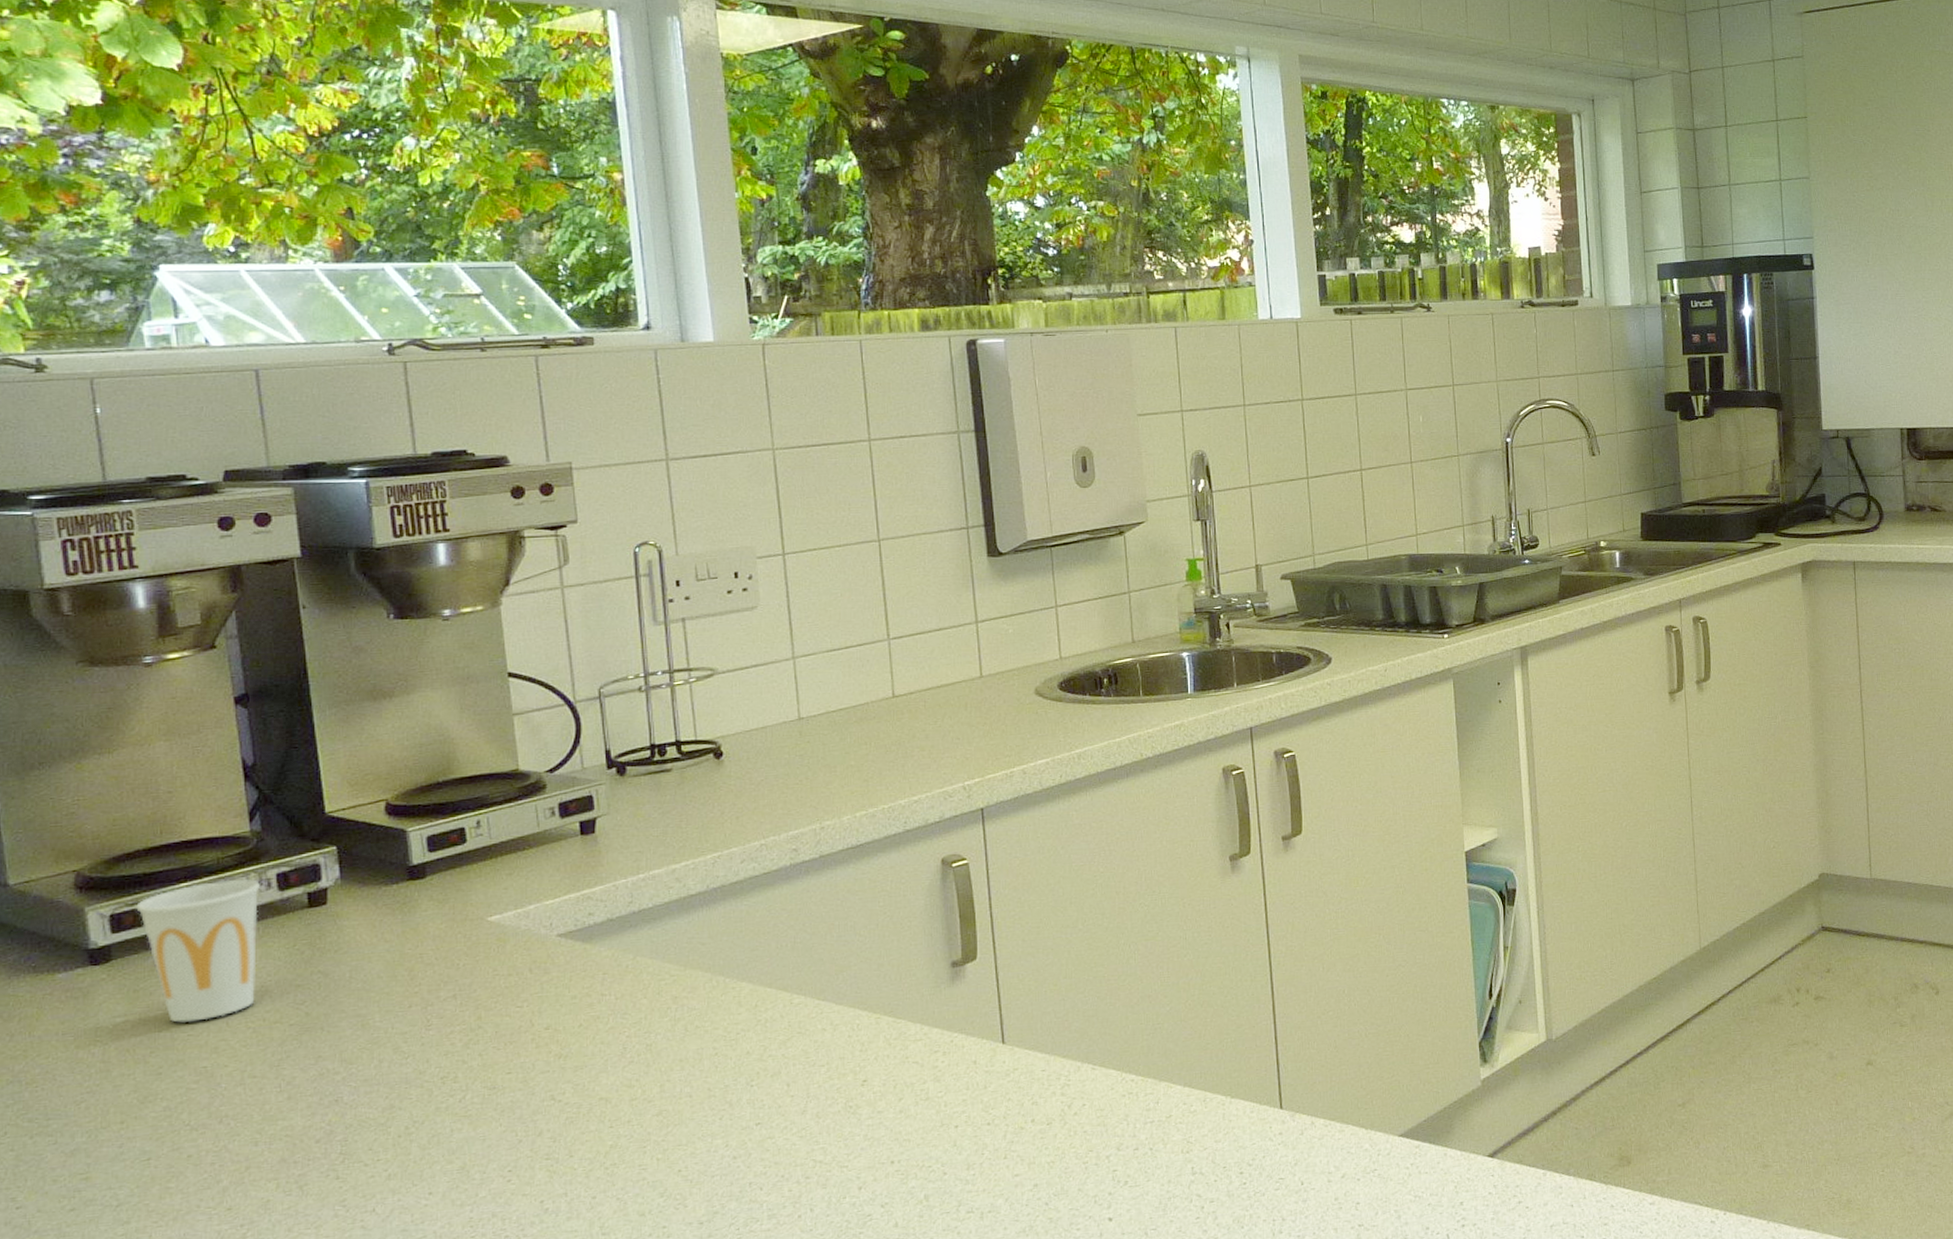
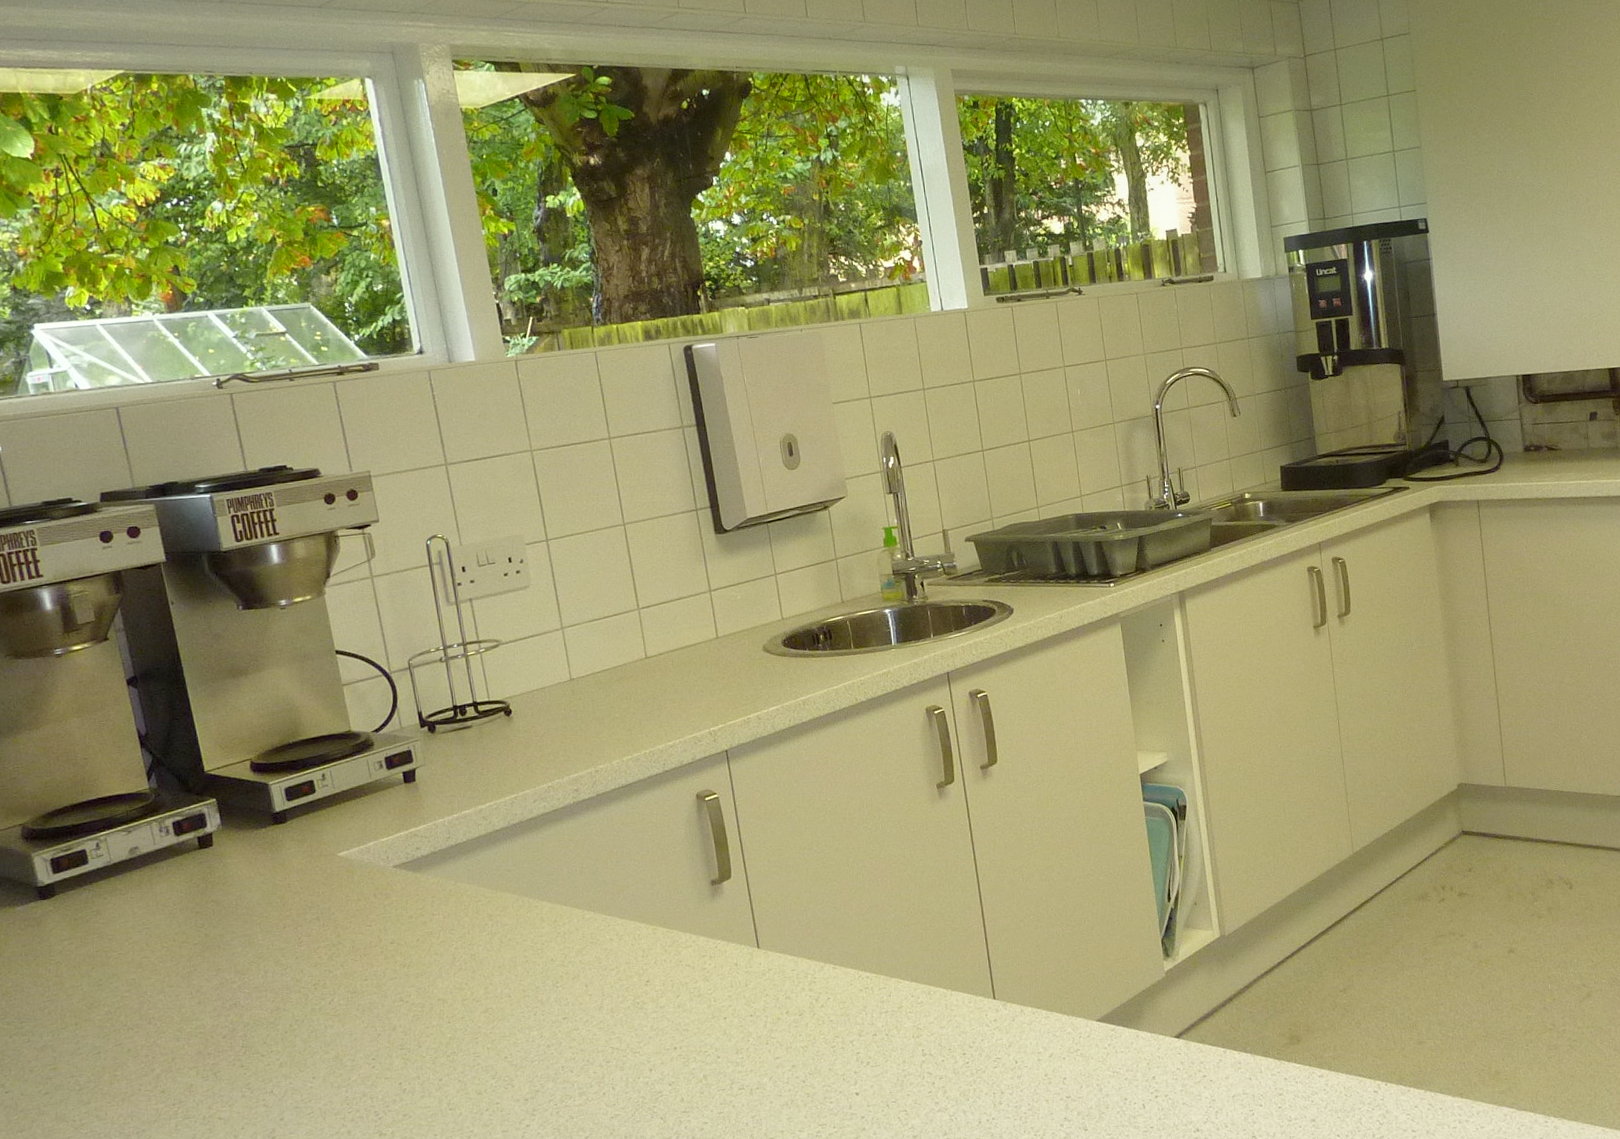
cup: present [136,878,260,1023] -> none [69,827,166,944]

